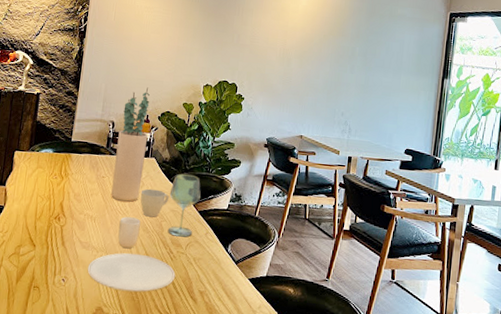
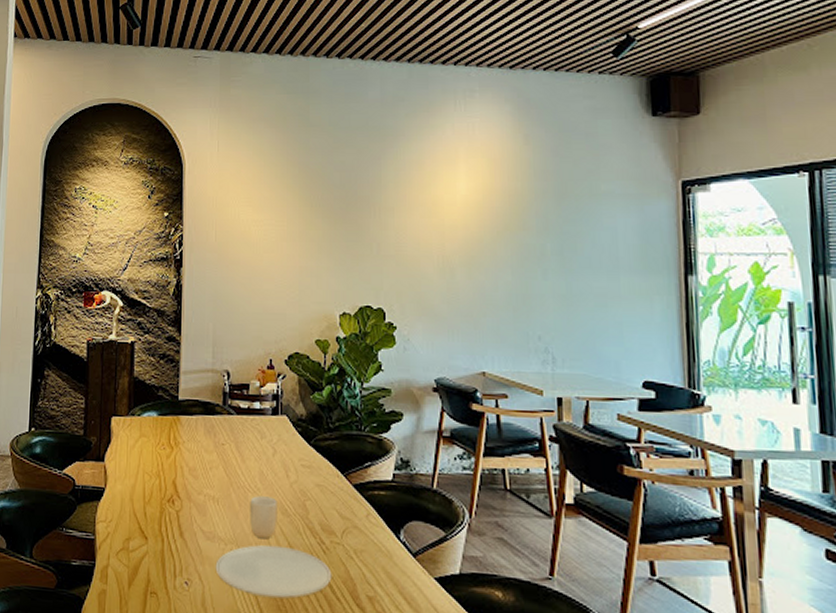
vase: present [110,87,150,202] -> none [234,323,273,476]
cup: present [140,189,169,218] -> none [273,457,311,496]
wine glass: present [167,173,201,237] -> none [311,434,353,521]

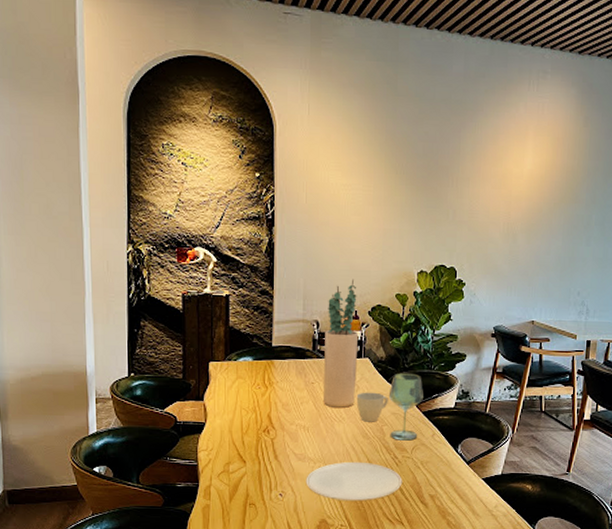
vase: none [234,323,273,476] -> present [322,279,358,408]
cup: present [250,496,277,540] -> none [336,424,359,458]
cup: none [273,457,311,496] -> present [356,392,388,422]
wine glass: none [311,434,353,521] -> present [388,373,423,441]

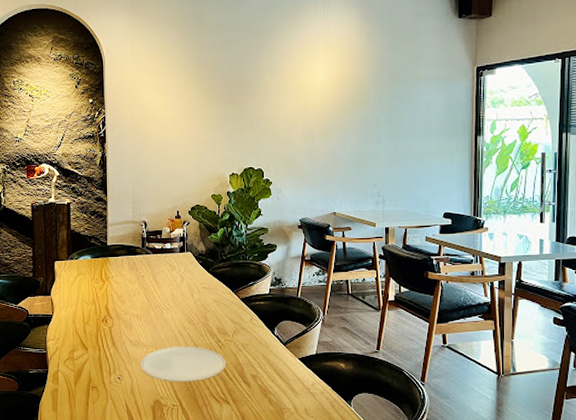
vase: present [322,279,358,408] -> none [152,184,181,297]
cup: present [356,392,388,422] -> none [181,282,210,309]
wine glass: present [388,373,423,441] -> none [210,264,241,325]

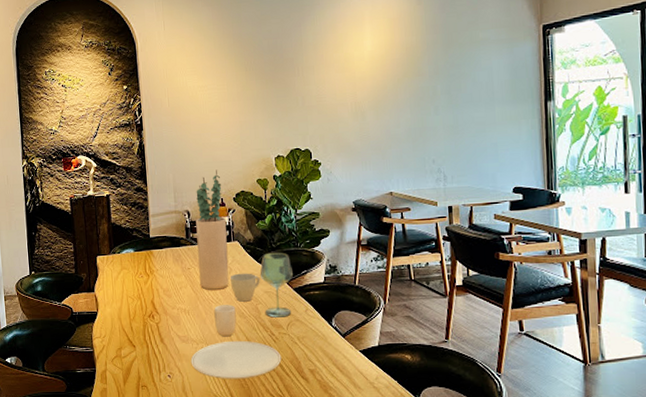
vase: none [152,184,181,297] -> present [196,170,230,290]
cup: none [165,312,186,342] -> present [214,305,237,337]
cup: none [181,282,210,309] -> present [230,273,260,302]
wine glass: none [210,264,241,325] -> present [259,252,293,318]

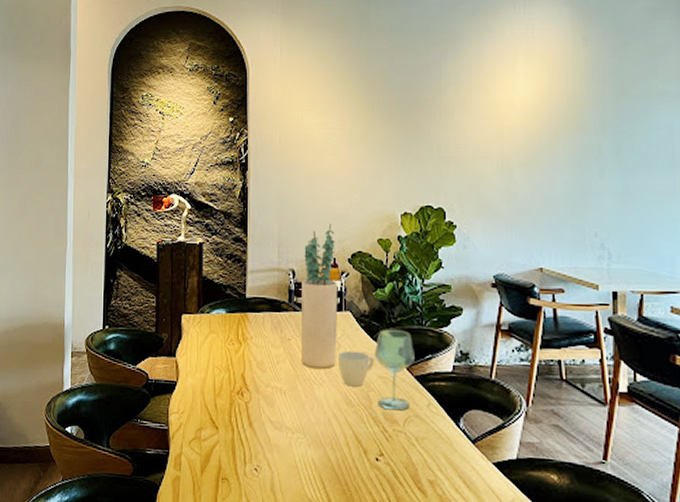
plate: present [190,340,282,380] -> none [283,433,395,484]
cup: present [214,305,237,337] -> none [316,387,342,429]

